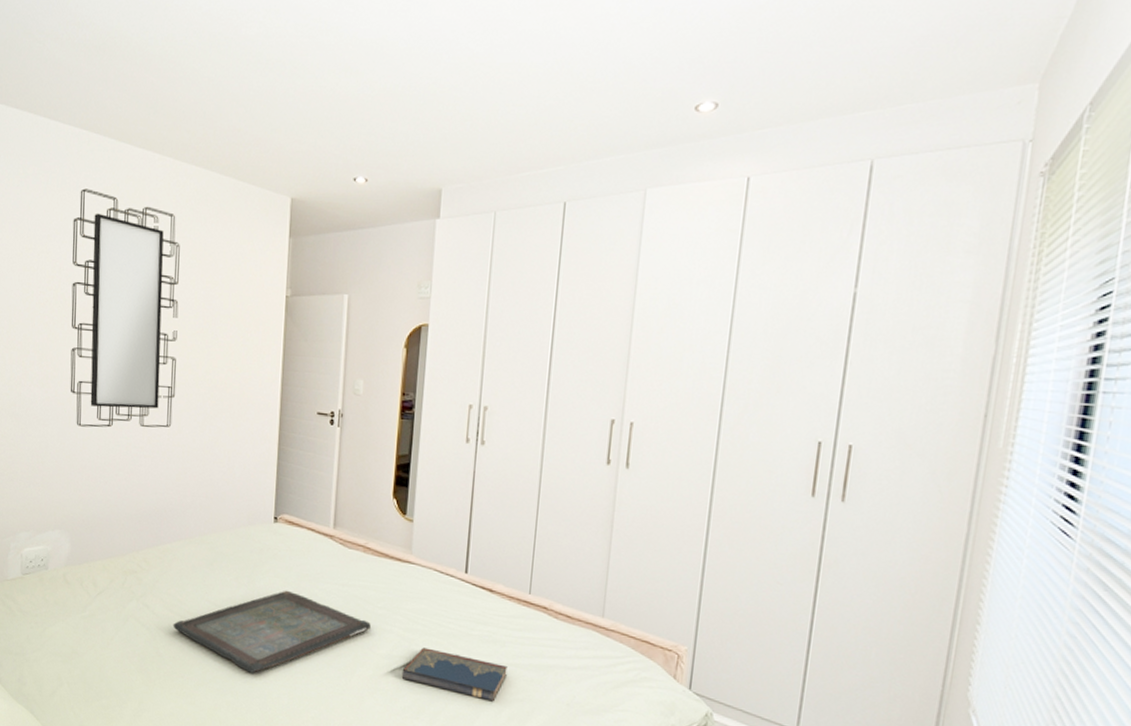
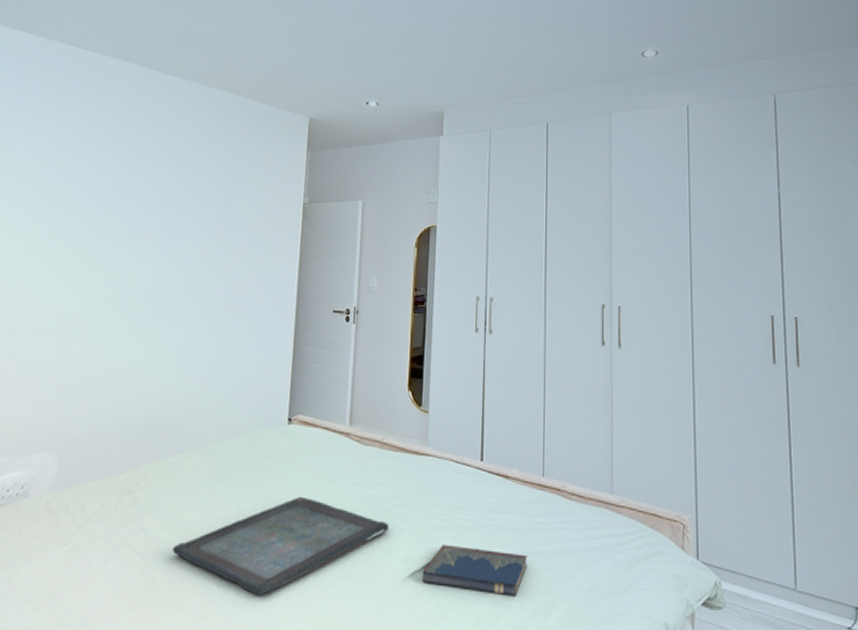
mirror: present [70,188,180,428] -> none [73,108,201,337]

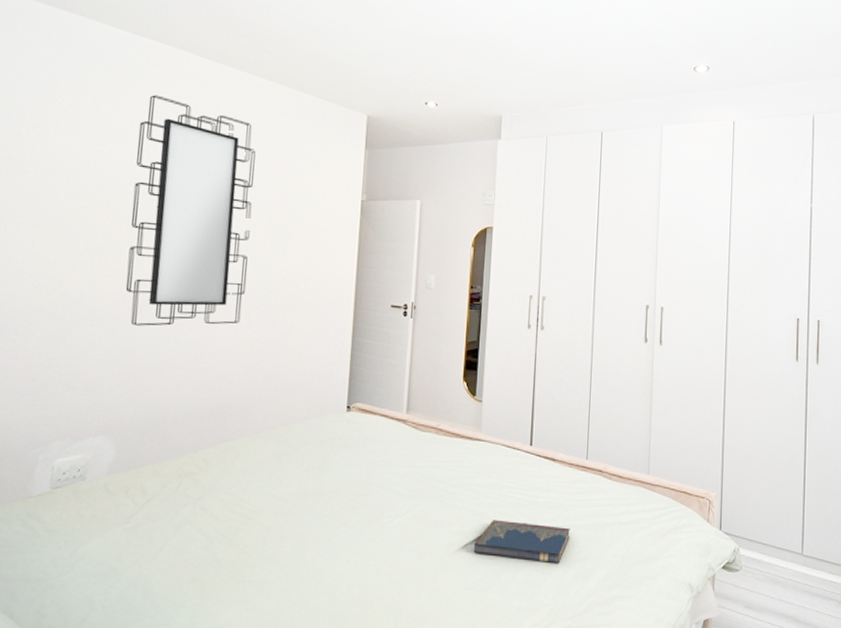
mirror: none [73,108,201,337] -> present [125,95,256,326]
serving tray: present [172,496,390,595] -> none [233,477,444,567]

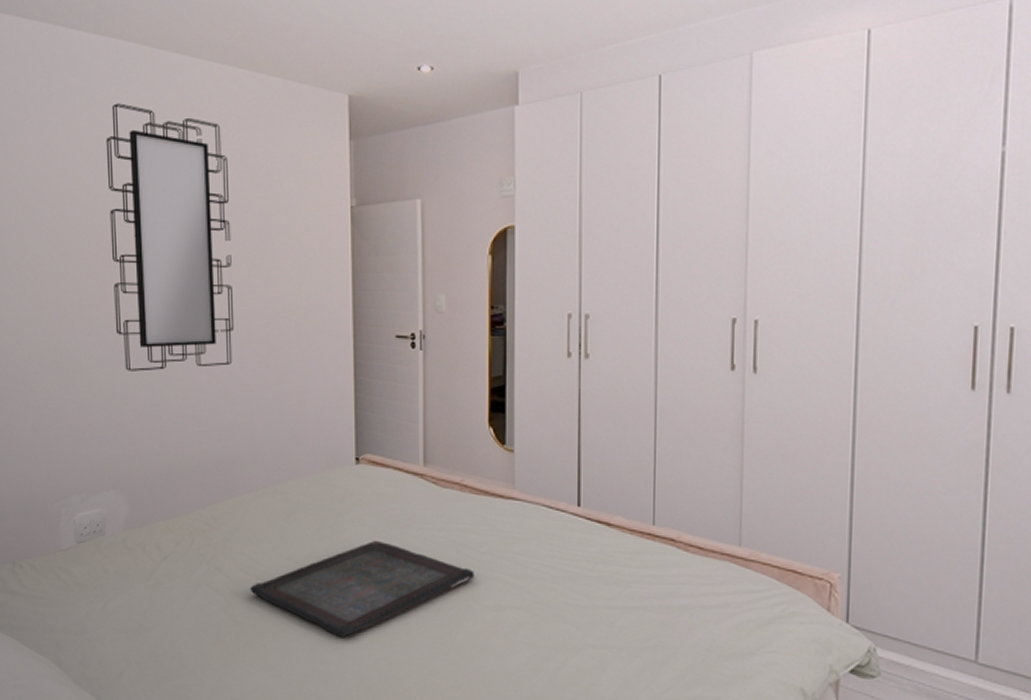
serving tray: none [233,477,444,567] -> present [249,540,476,637]
hardcover book: present [473,520,570,564] -> none [513,595,634,652]

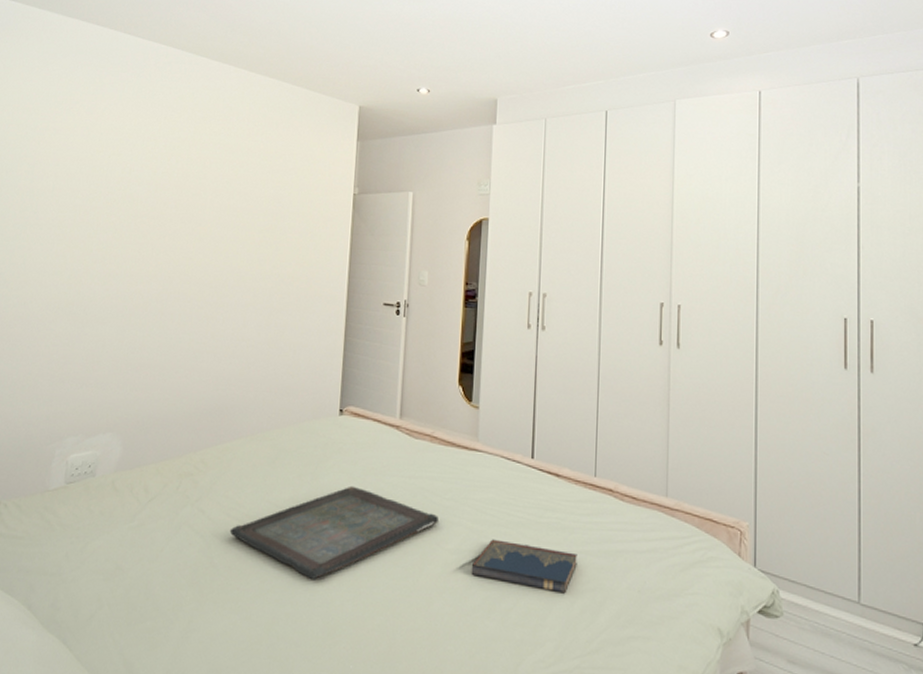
mirror: present [106,103,235,371] -> none [132,96,252,324]
hardcover book: none [513,595,634,652] -> present [471,539,577,594]

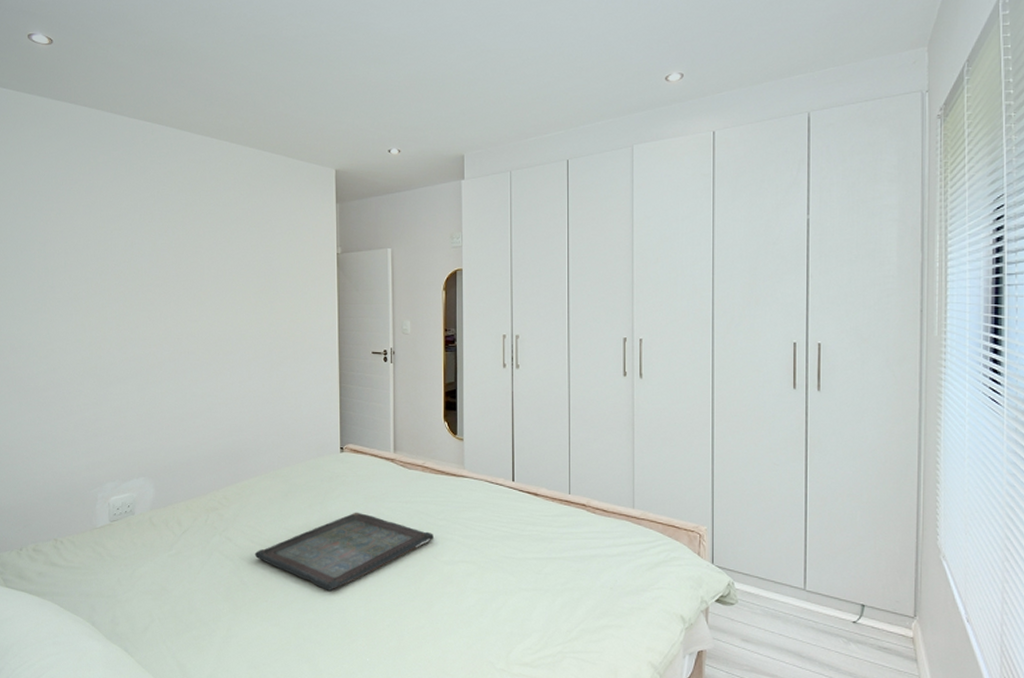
hardcover book: present [471,539,577,594] -> none [464,551,556,593]

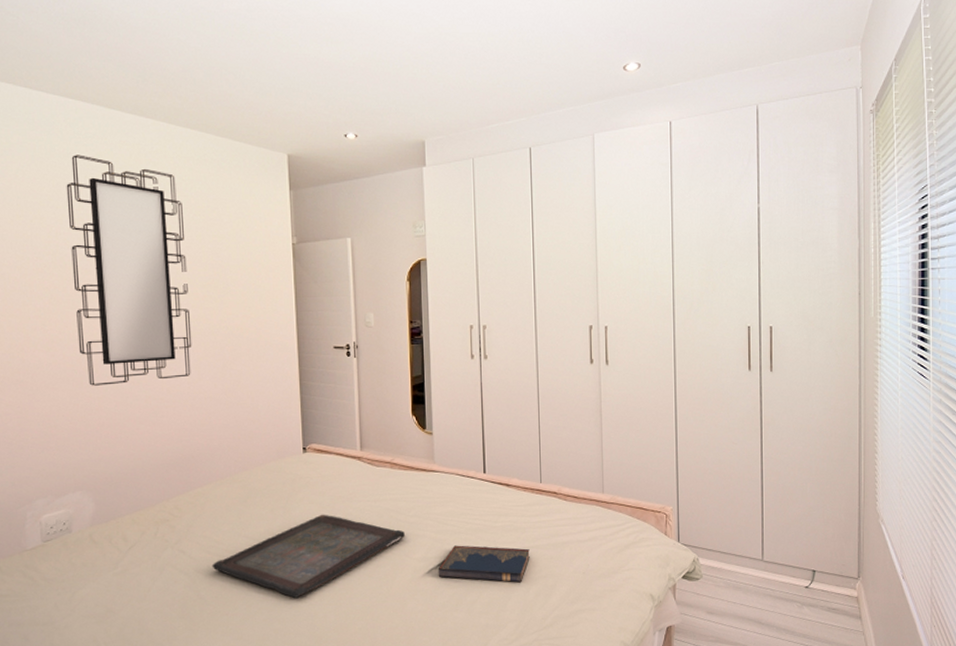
mirror: none [141,172,244,382] -> present [66,155,192,386]
hardcover book: none [464,551,556,593] -> present [438,545,530,583]

